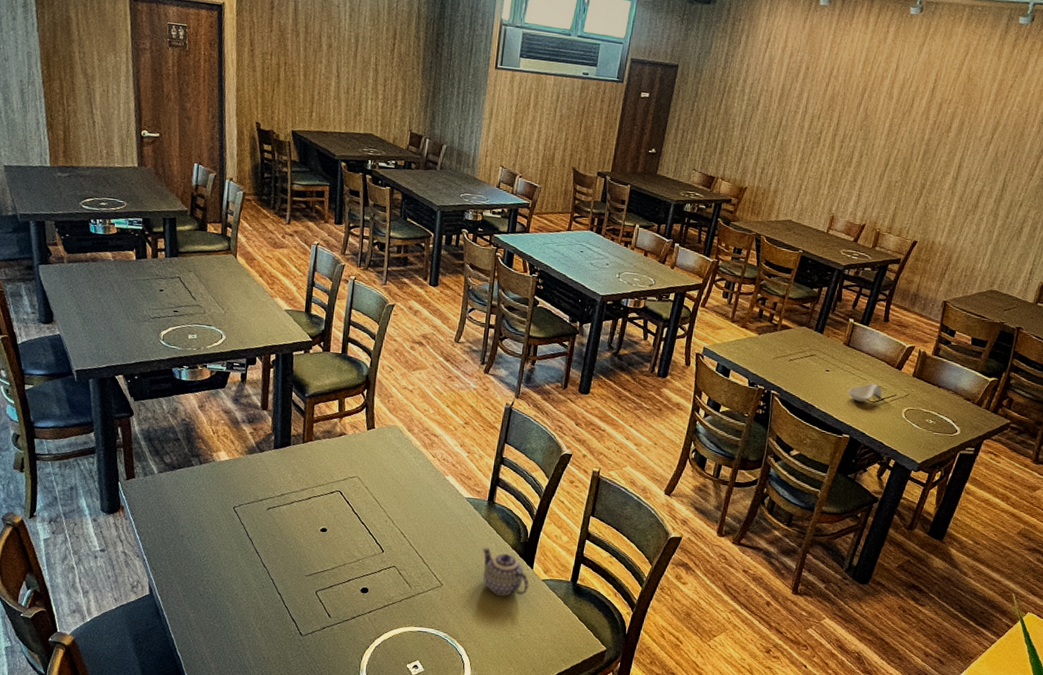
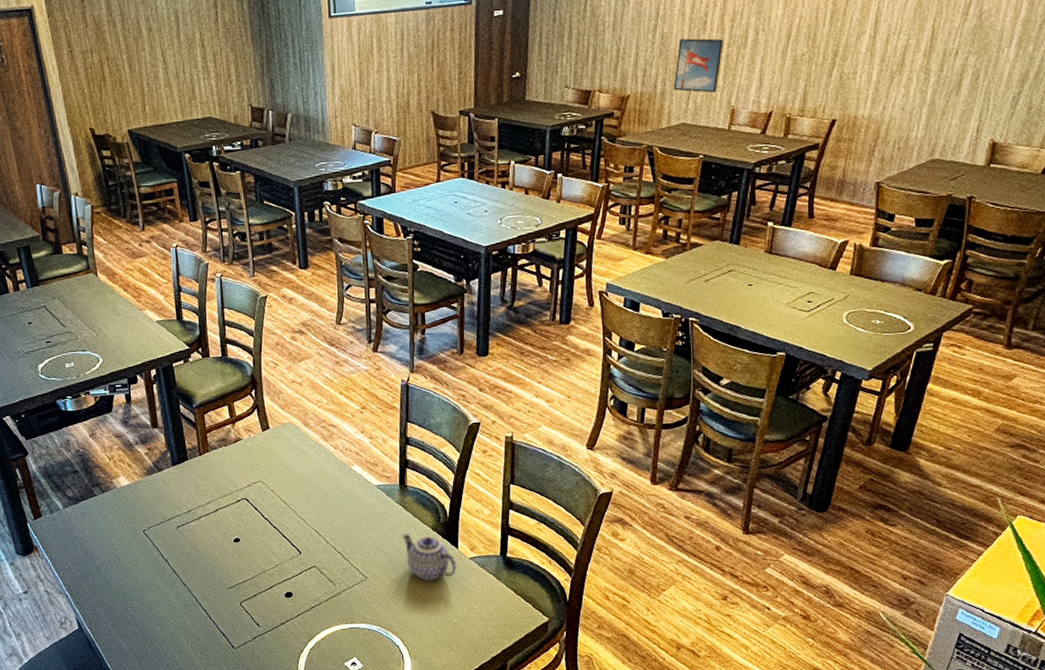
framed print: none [785,148,833,199] -> present [673,38,723,93]
spoon rest: present [847,383,882,403] -> none [777,290,817,314]

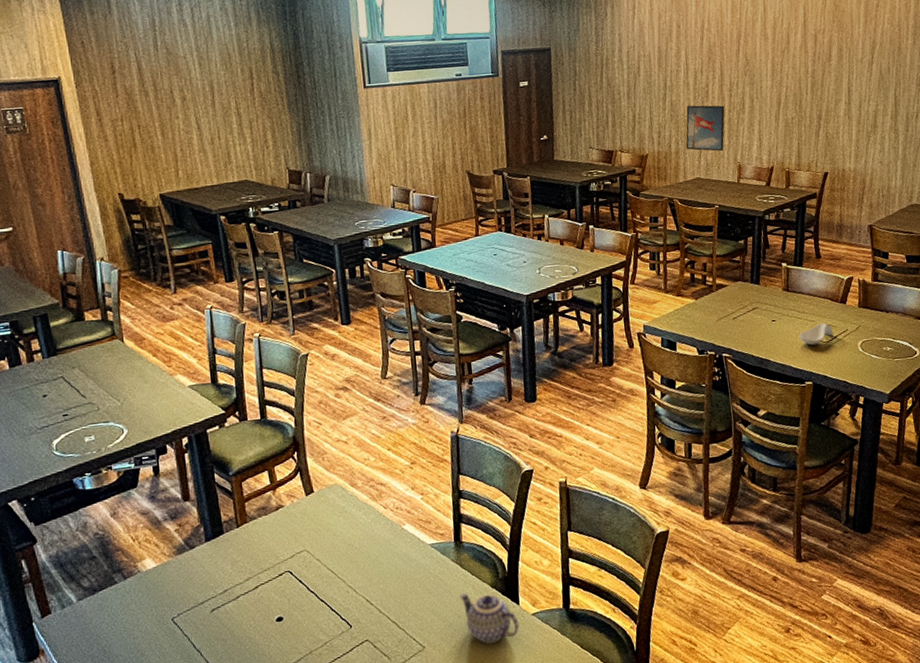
spoon rest: none [777,290,817,314] -> present [799,323,834,346]

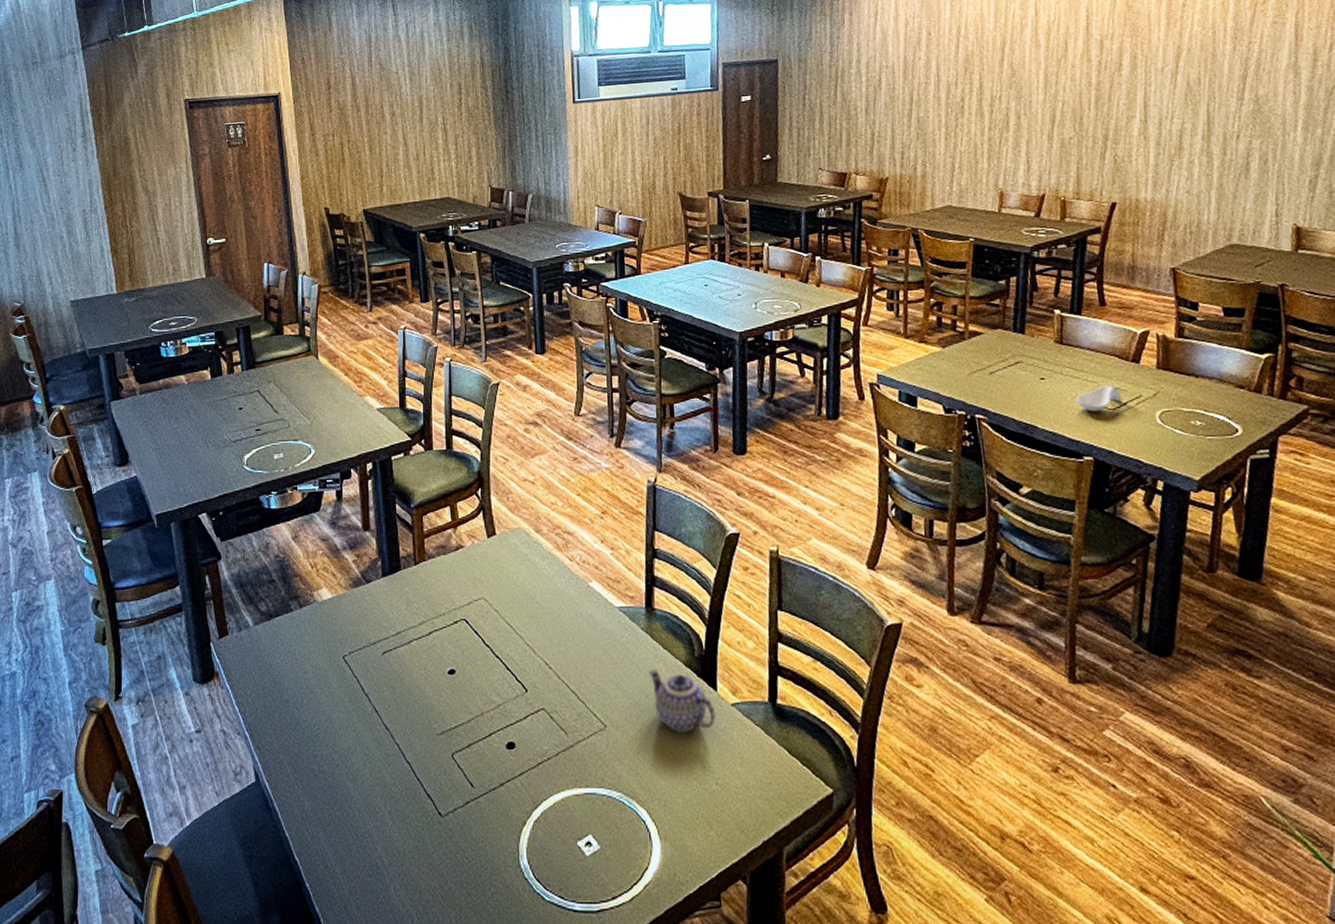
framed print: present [686,105,725,151] -> none [934,122,984,175]

